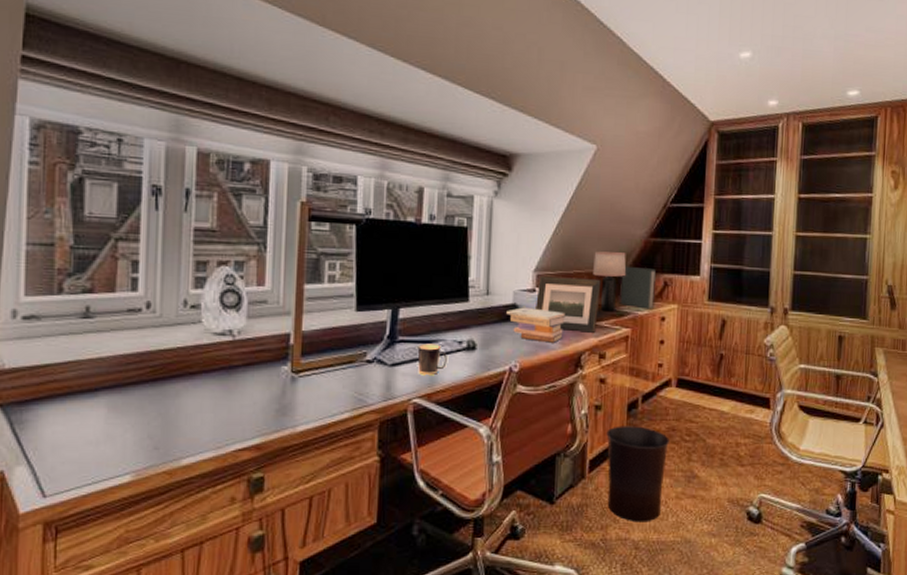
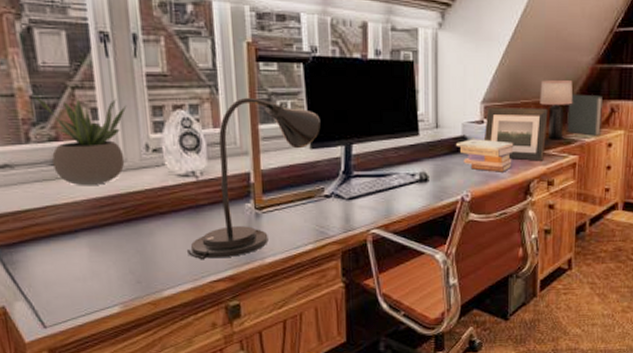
potted plant: none [75,246,170,342] -> present [35,95,127,186]
desk lamp: none [214,256,370,426] -> present [187,97,322,260]
mug: present [417,343,447,376] -> none [372,177,401,208]
waste bin: present [606,426,669,522] -> none [556,247,616,334]

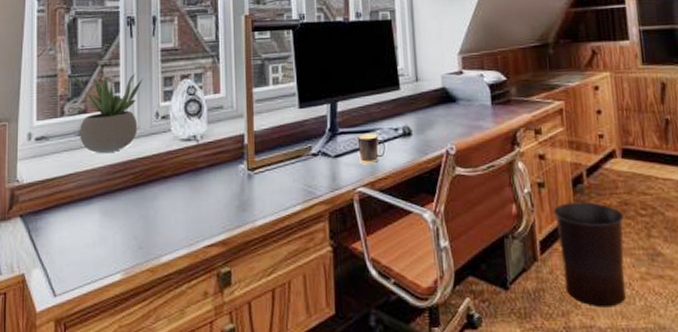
desk lamp: present [187,97,322,260] -> none [185,63,309,224]
mug: none [372,177,401,208] -> present [357,133,386,165]
books: present [456,139,514,172] -> none [437,89,496,123]
picture frame: present [485,107,548,161] -> none [464,54,528,110]
table lamp: present [540,80,573,140] -> none [515,26,552,87]
waste bin: none [556,247,616,334] -> present [553,202,626,308]
binder: present [567,94,603,136] -> none [546,38,585,80]

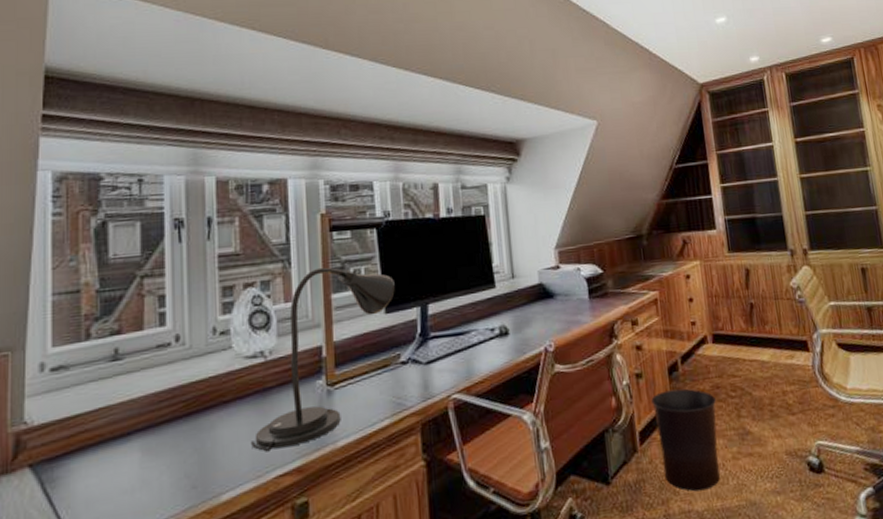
potted plant: present [72,73,144,154] -> none [101,284,196,381]
desk lamp: none [185,63,309,224] -> present [251,267,396,452]
mug: present [357,133,386,165] -> none [450,335,482,369]

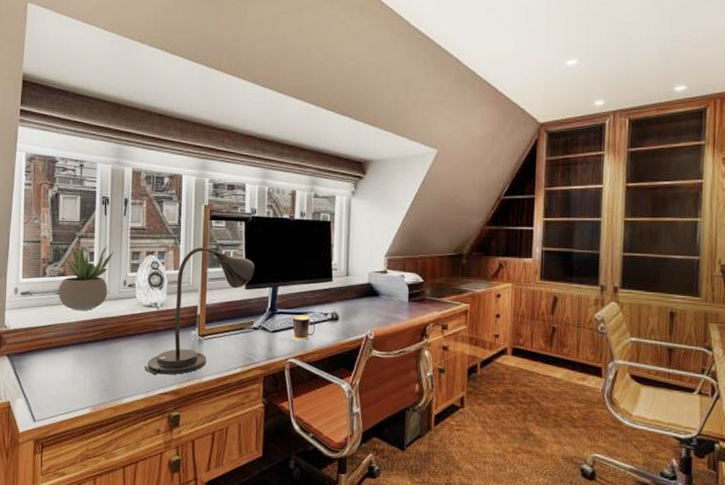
potted plant: none [101,284,196,381] -> present [54,242,115,311]
mug: none [450,335,482,369] -> present [292,315,316,341]
waste bin: present [651,388,720,491] -> none [449,387,506,472]

